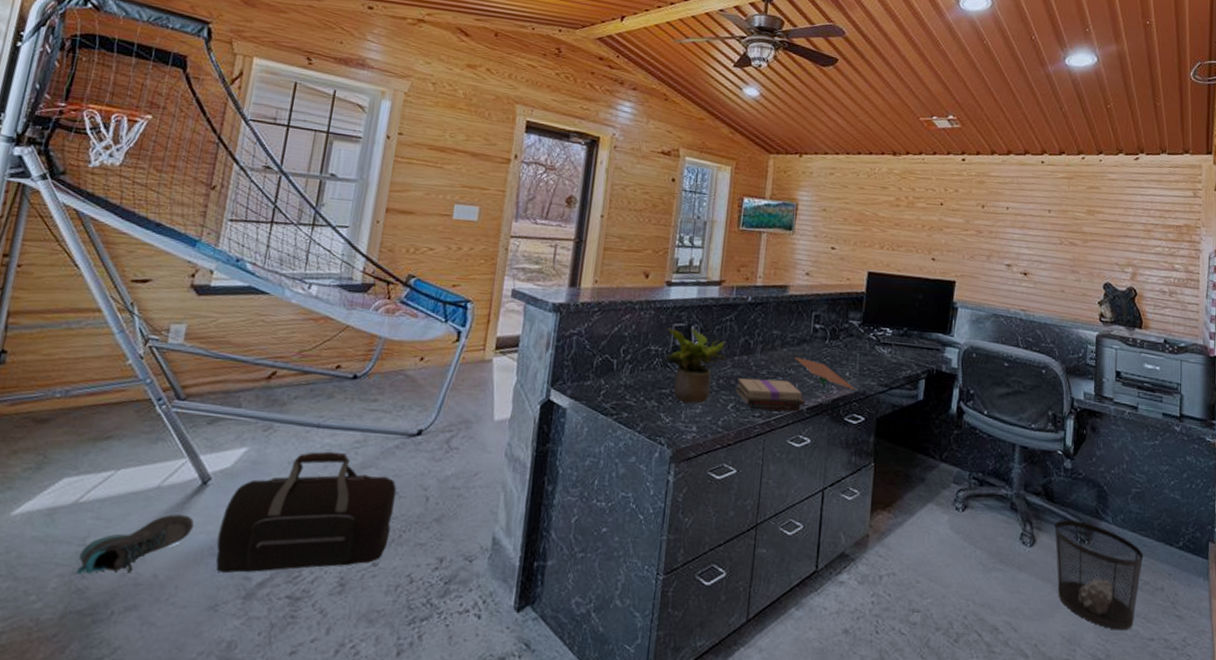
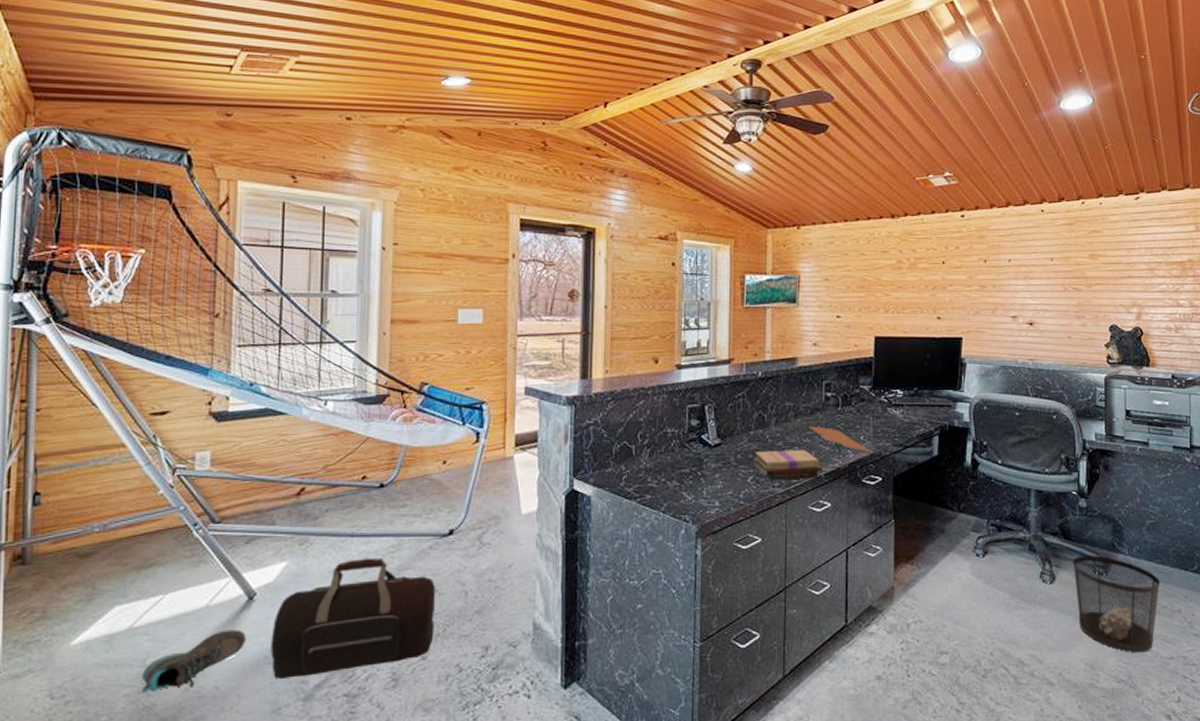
potted plant: present [661,327,726,404] -> none [678,407,741,480]

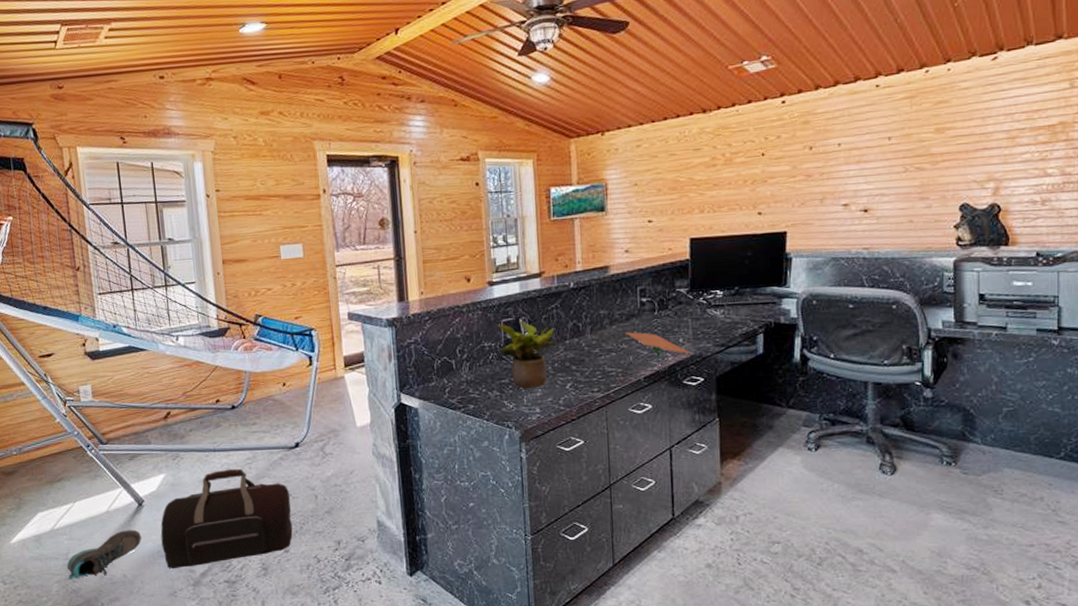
potted plant: none [678,407,741,480] -> present [496,320,557,389]
books: present [754,450,822,481] -> none [571,355,641,386]
waste bin: present [1073,555,1161,653] -> none [917,445,1020,541]

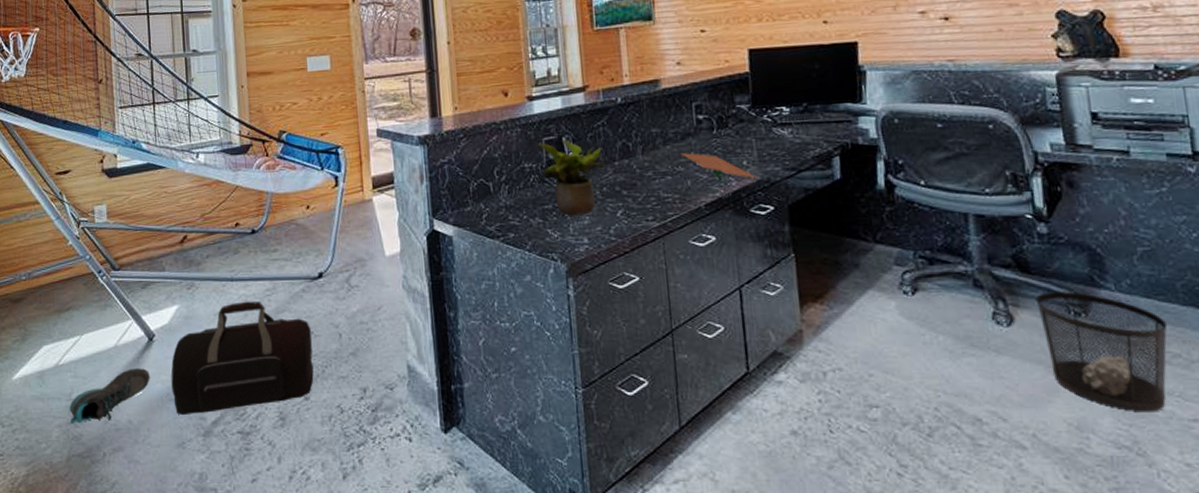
waste bin: none [917,445,1020,541] -> present [1036,292,1168,413]

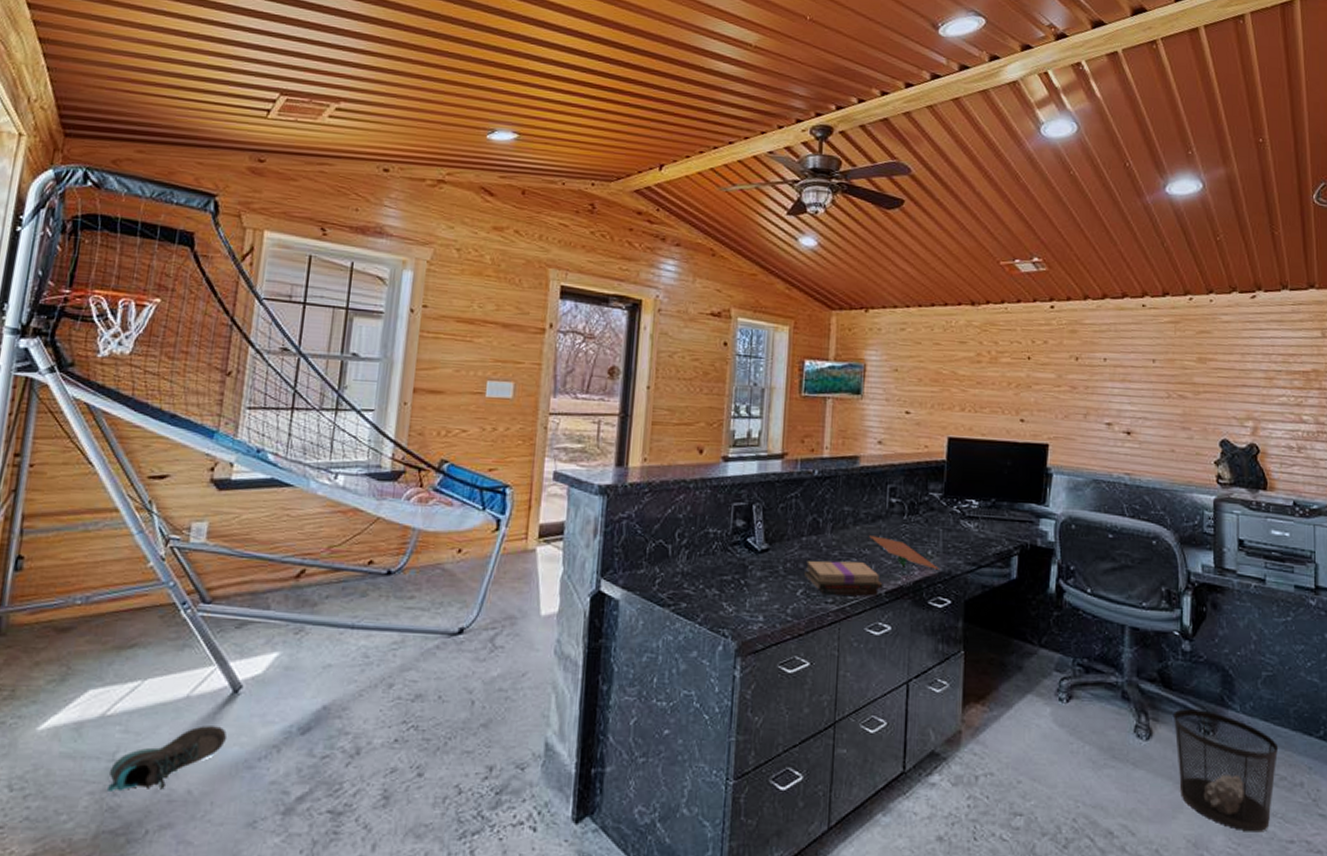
duffel bag: present [171,301,314,414] -> none [251,654,439,787]
potted plant: present [537,139,605,216] -> none [720,506,792,591]
books: none [622,179,702,214] -> present [804,560,883,596]

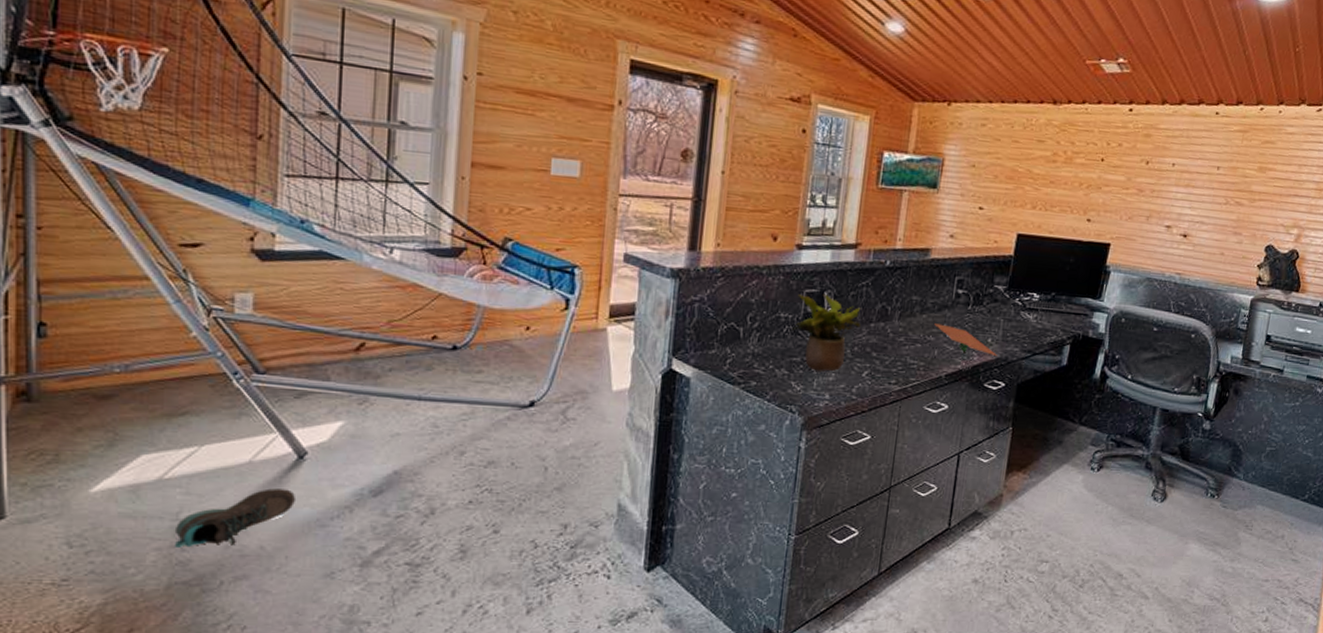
potted plant: none [720,506,792,591] -> present [791,293,861,372]
books: present [804,560,883,596] -> none [870,345,944,378]
waste bin: present [1174,709,1279,832] -> none [1183,477,1270,574]

